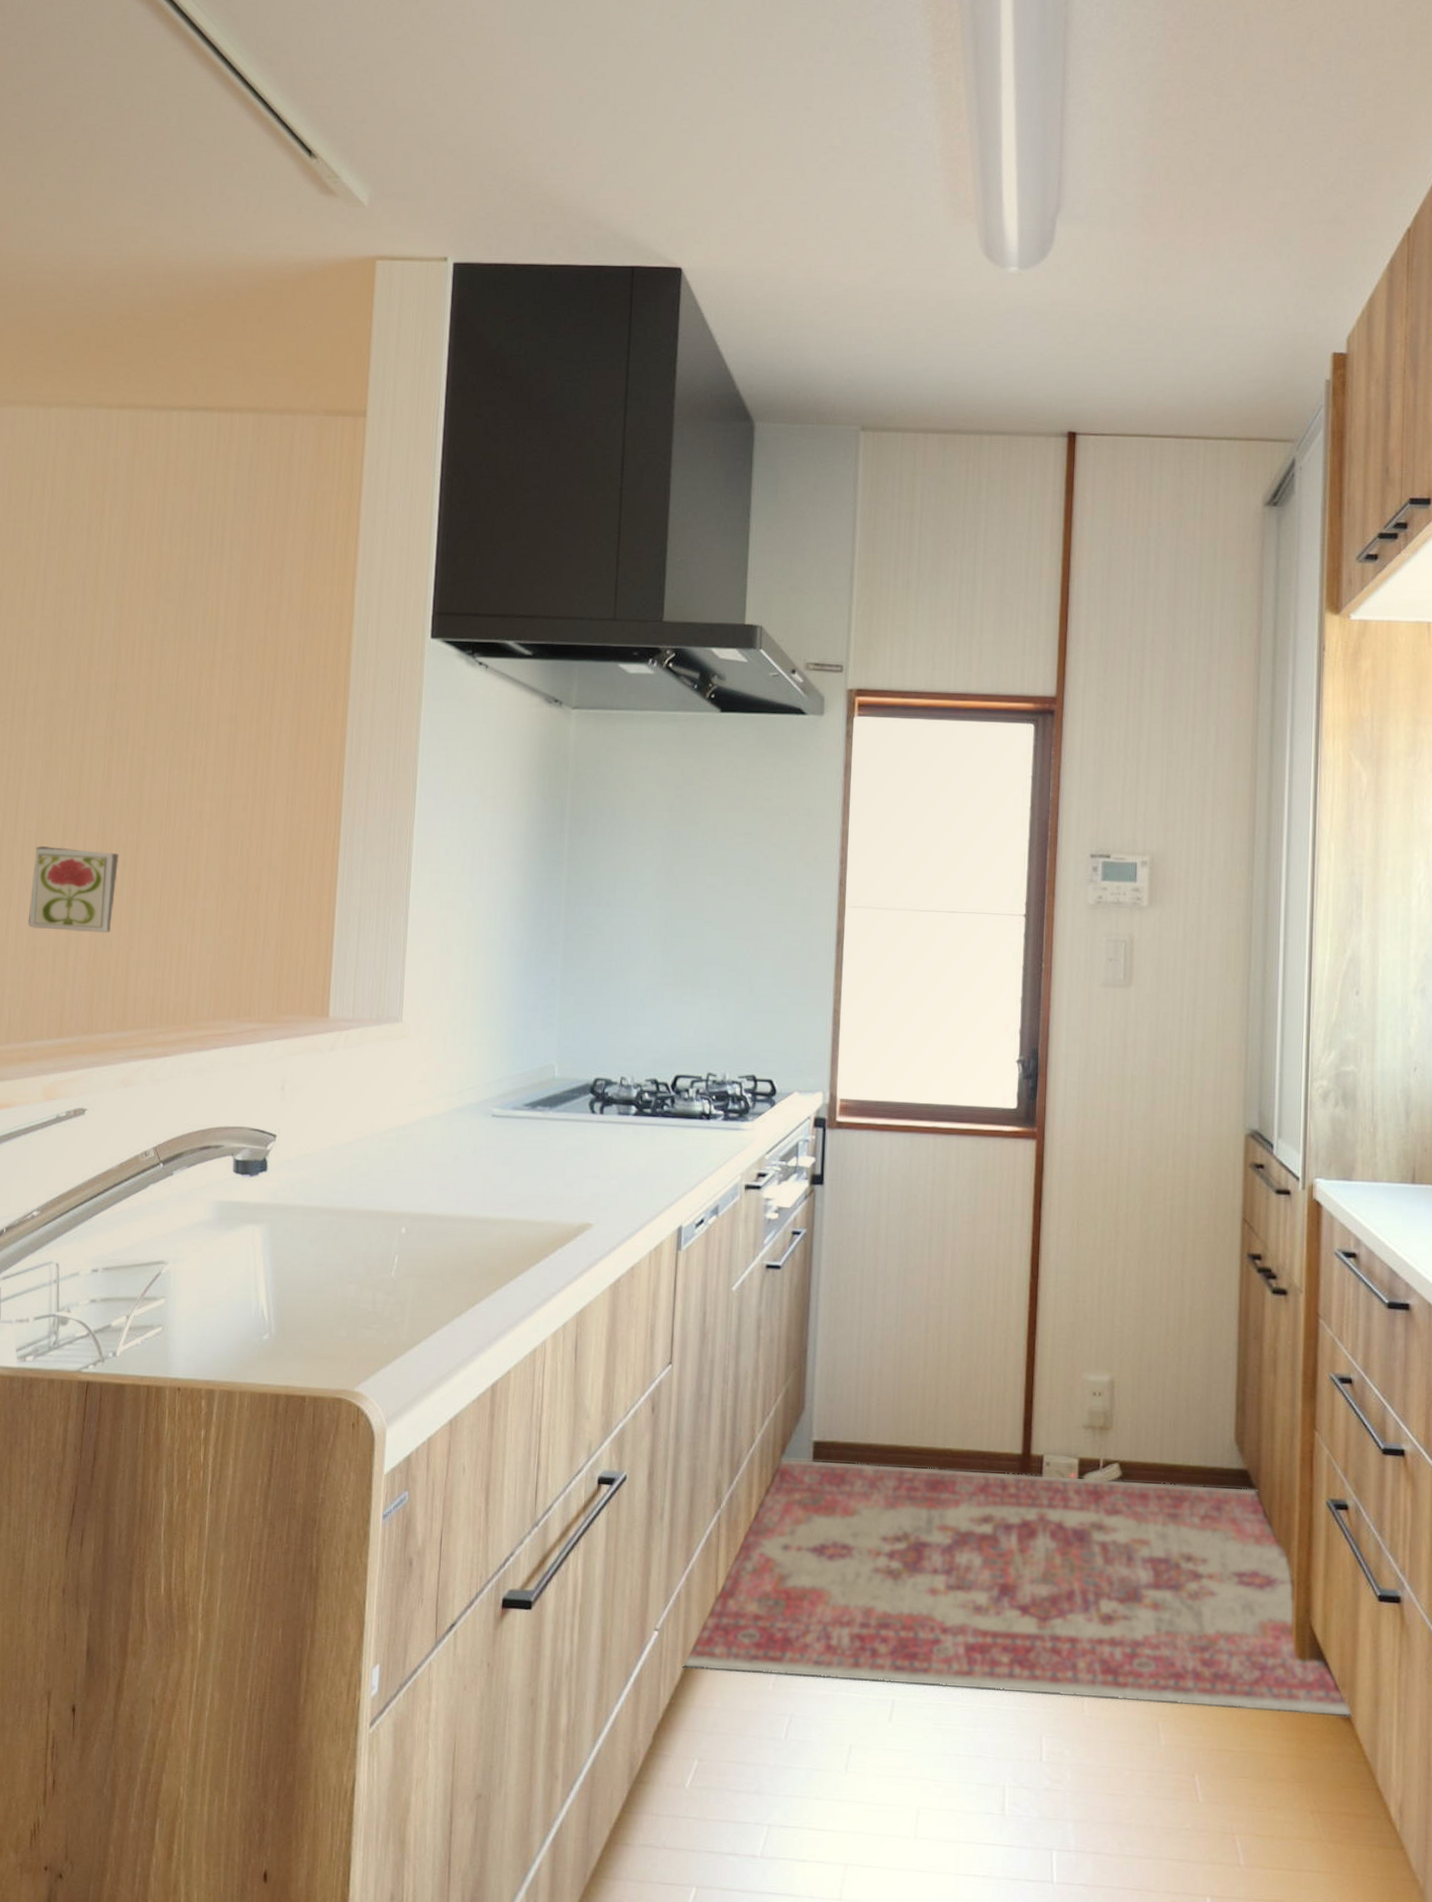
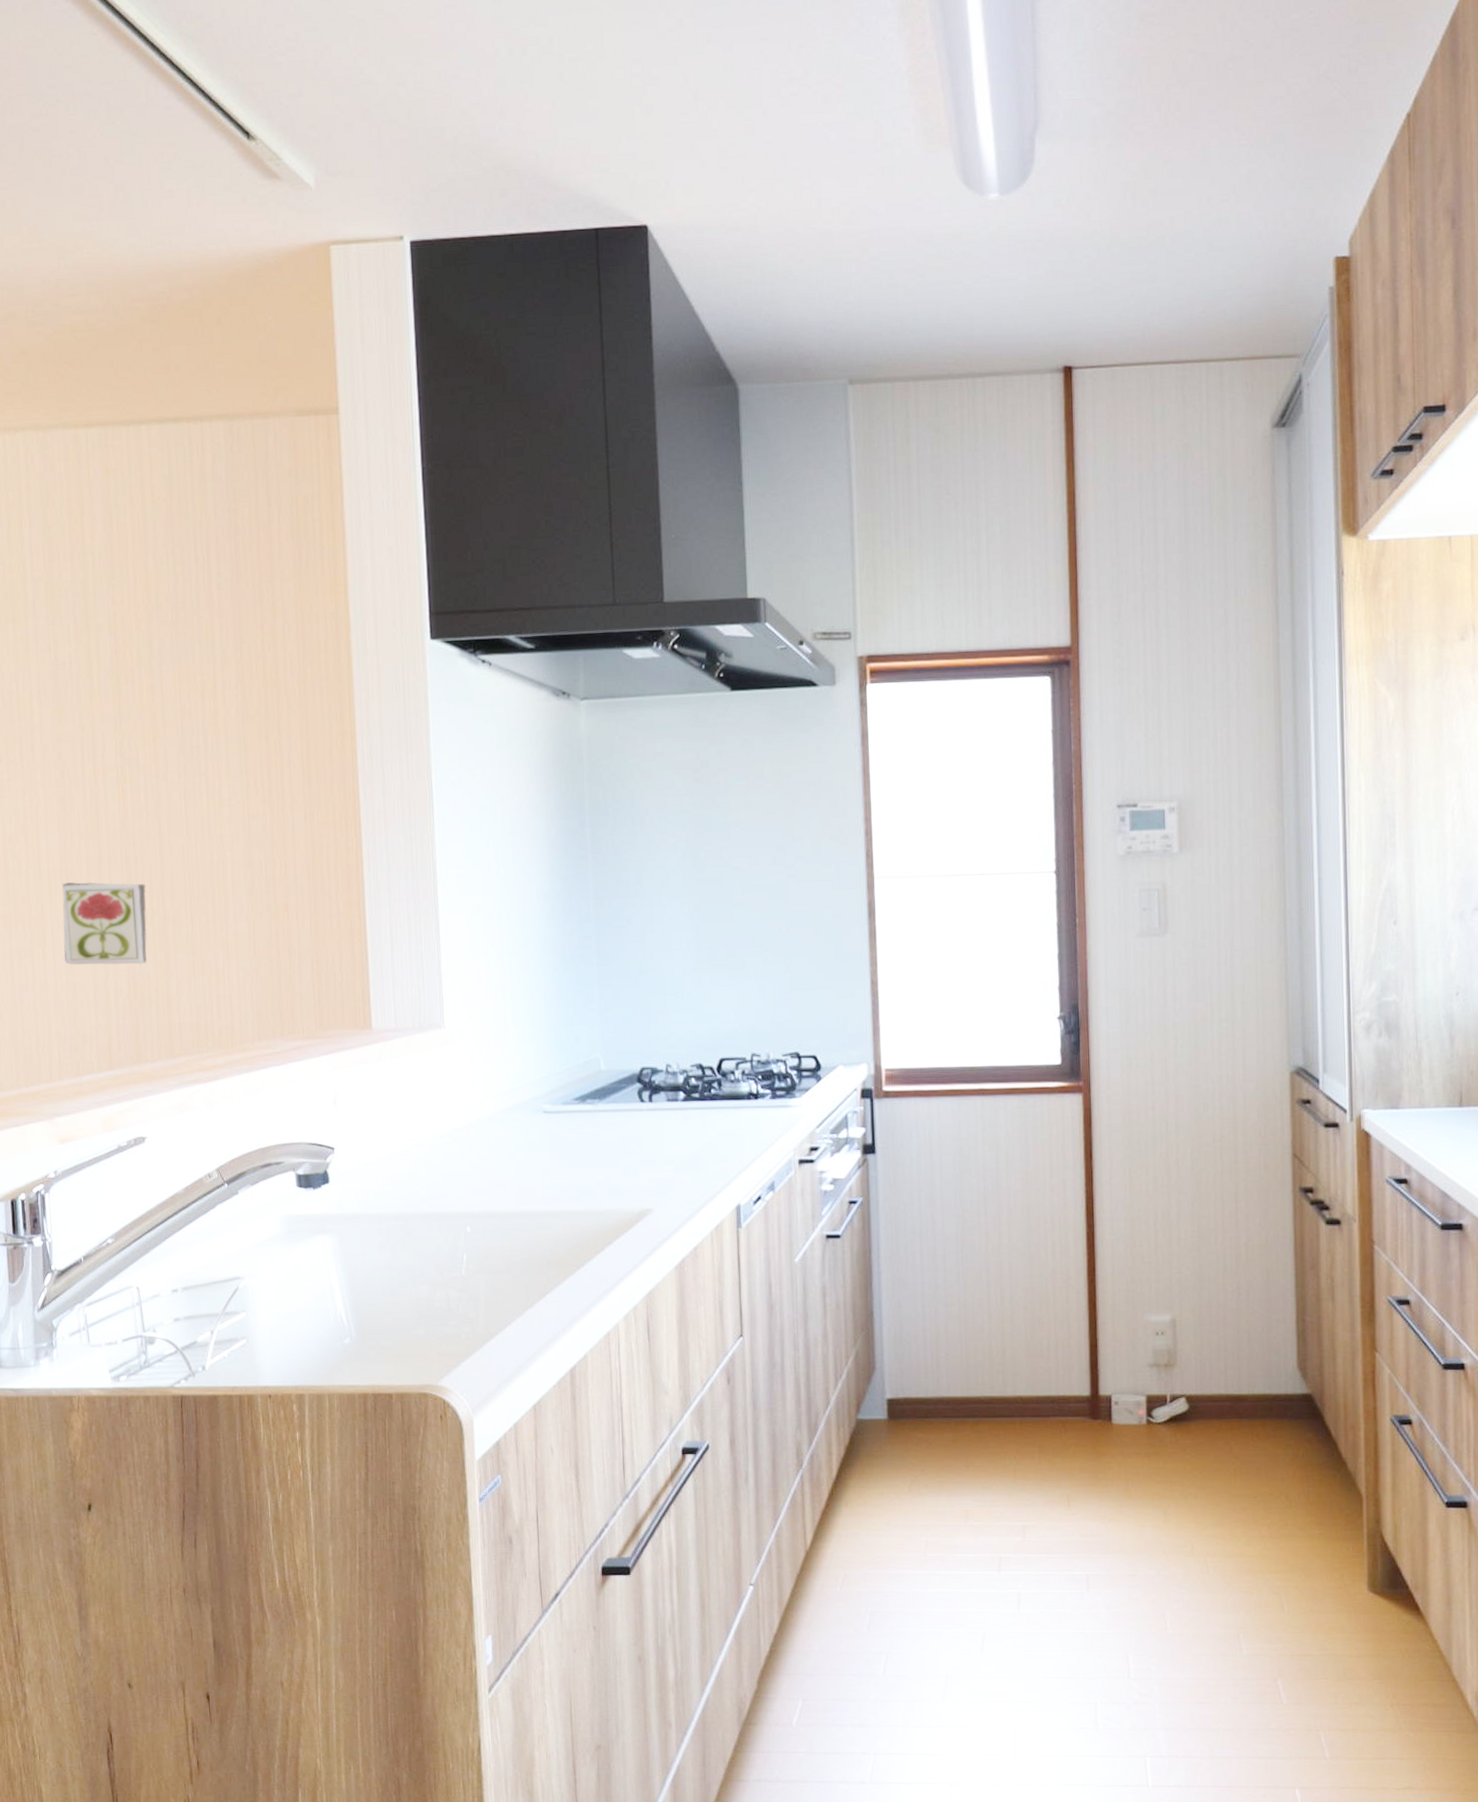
rug: present [682,1458,1353,1717] -> none [779,1411,1426,1618]

